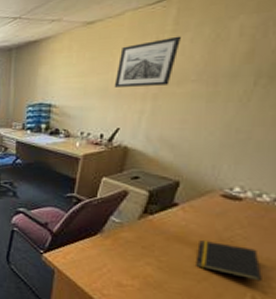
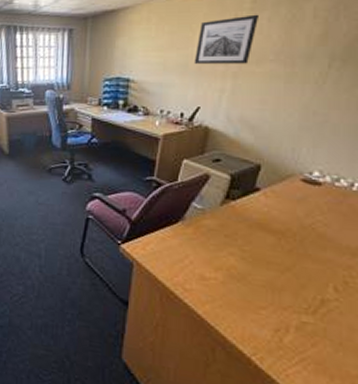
notepad: present [196,240,262,282] -> none [279,228,343,271]

